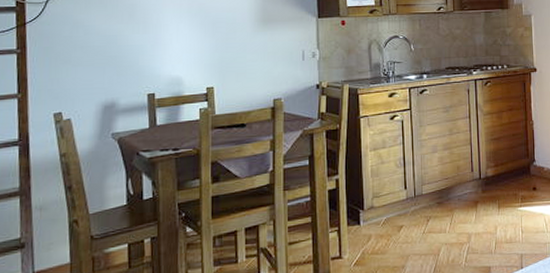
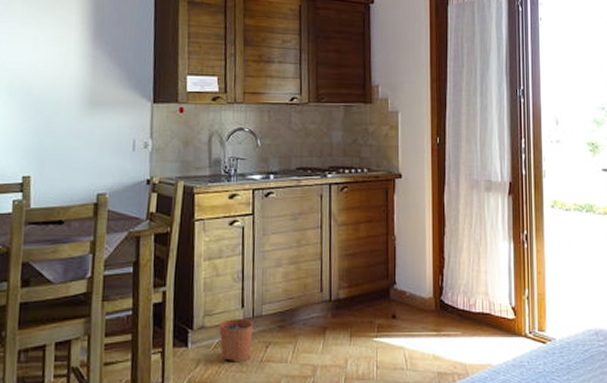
plant pot: none [386,188,416,235] -> present [219,307,254,363]

